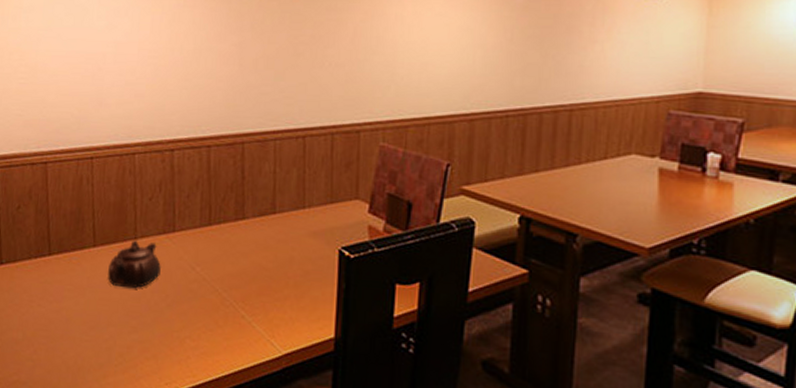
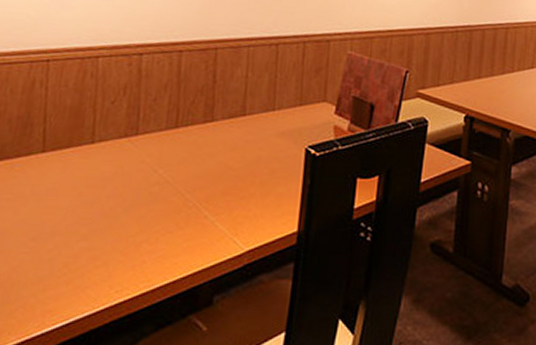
teapot: present [108,240,161,289] -> none [56,144,120,195]

